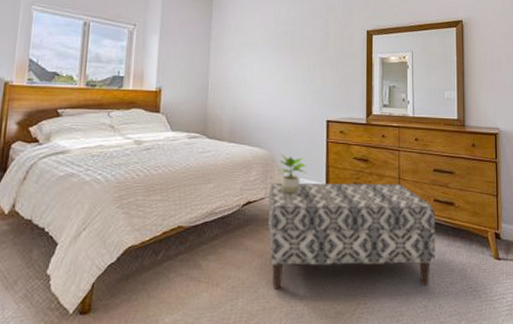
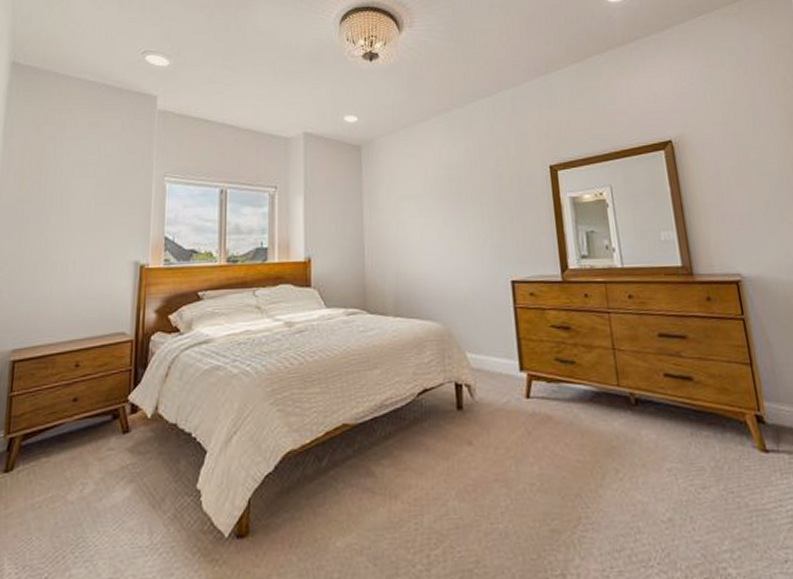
bench: present [268,182,435,289] -> none [448,356,677,501]
potted plant: present [278,153,307,194] -> none [457,326,493,377]

